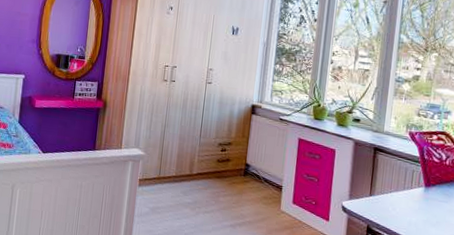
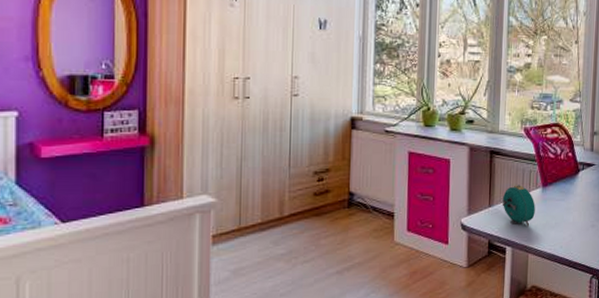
alarm clock: none [382,180,417,220] -> present [502,185,535,226]

